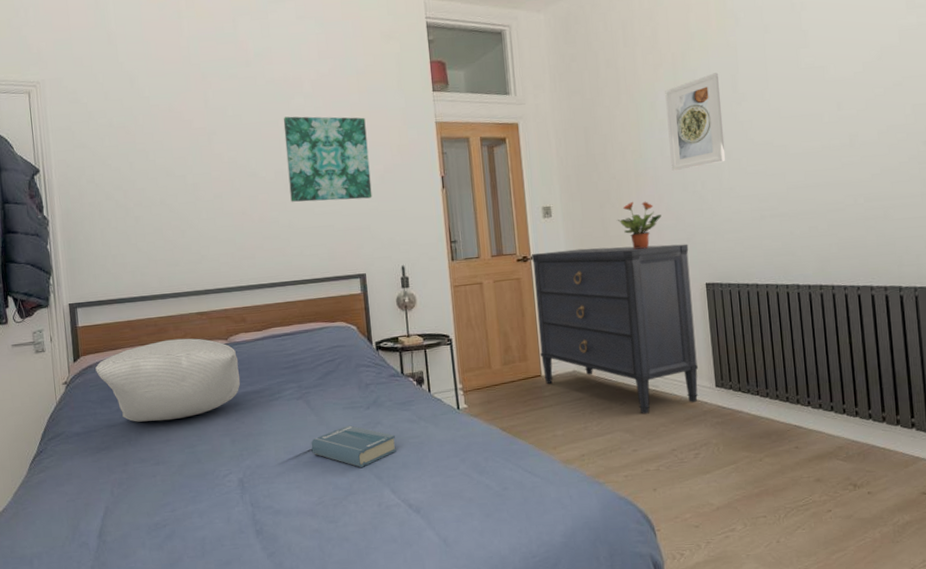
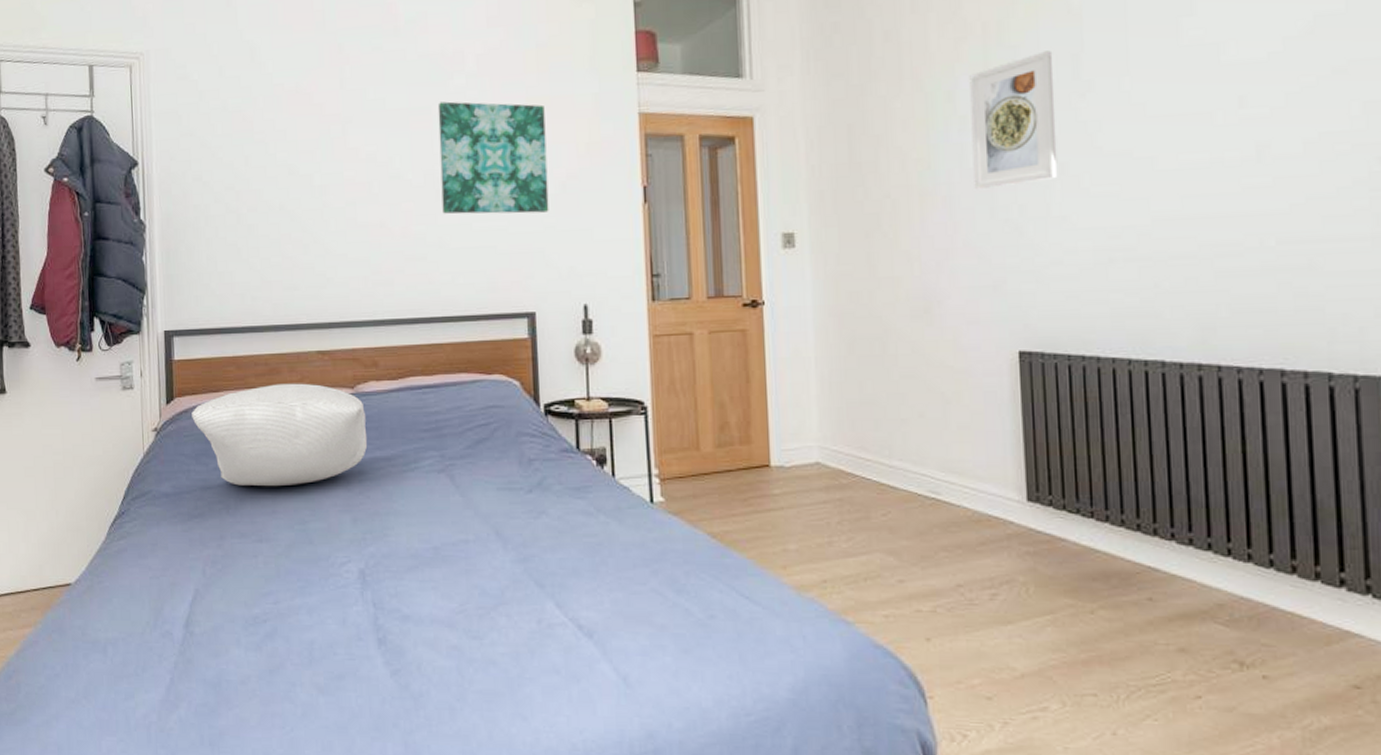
hardback book: present [311,425,396,468] -> none [453,512,565,569]
dresser: present [531,244,699,414] -> none [763,293,1003,531]
potted plant: present [617,201,662,250] -> none [890,230,956,298]

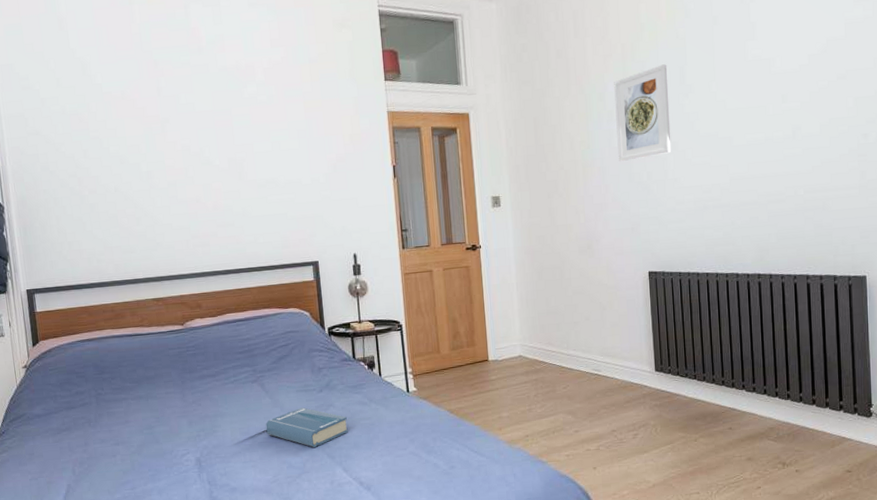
pillow: present [192,383,368,487] -> none [54,323,197,404]
wall art: present [437,101,549,214] -> none [236,104,325,191]
hardback book: none [453,512,565,569] -> present [265,407,348,448]

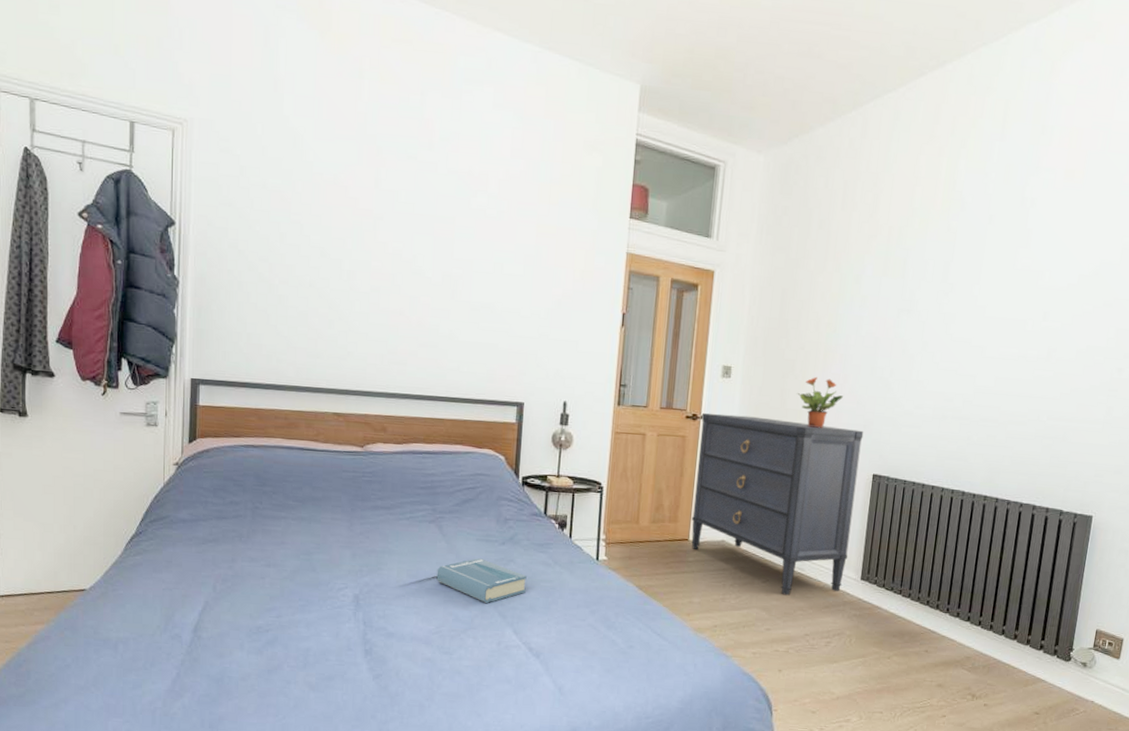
dresser: none [480,233,640,397] -> present [691,413,864,596]
potted plant: none [564,191,607,239] -> present [797,376,843,428]
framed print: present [614,64,672,162] -> none [863,256,933,353]

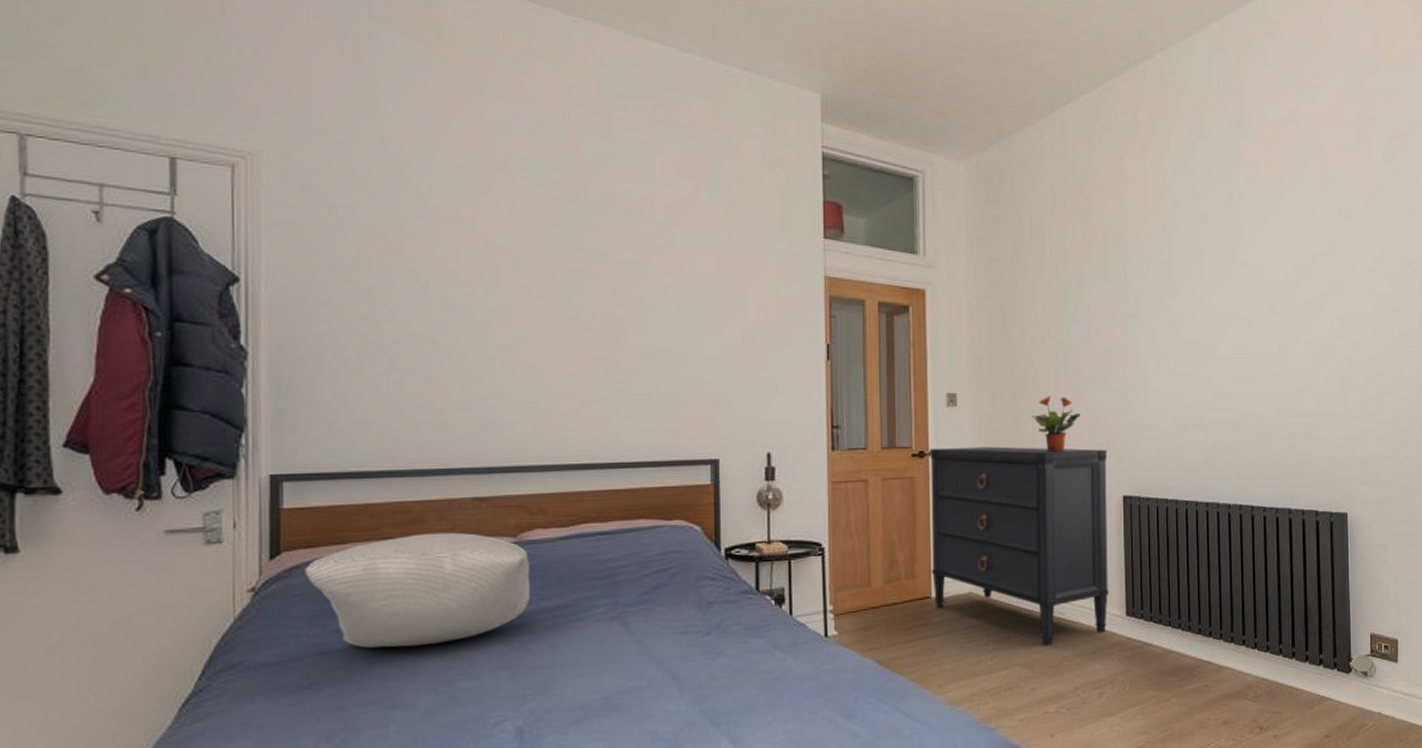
pillow: none [212,436,372,523] -> present [305,532,531,648]
hardback book: present [436,558,527,603] -> none [625,656,742,711]

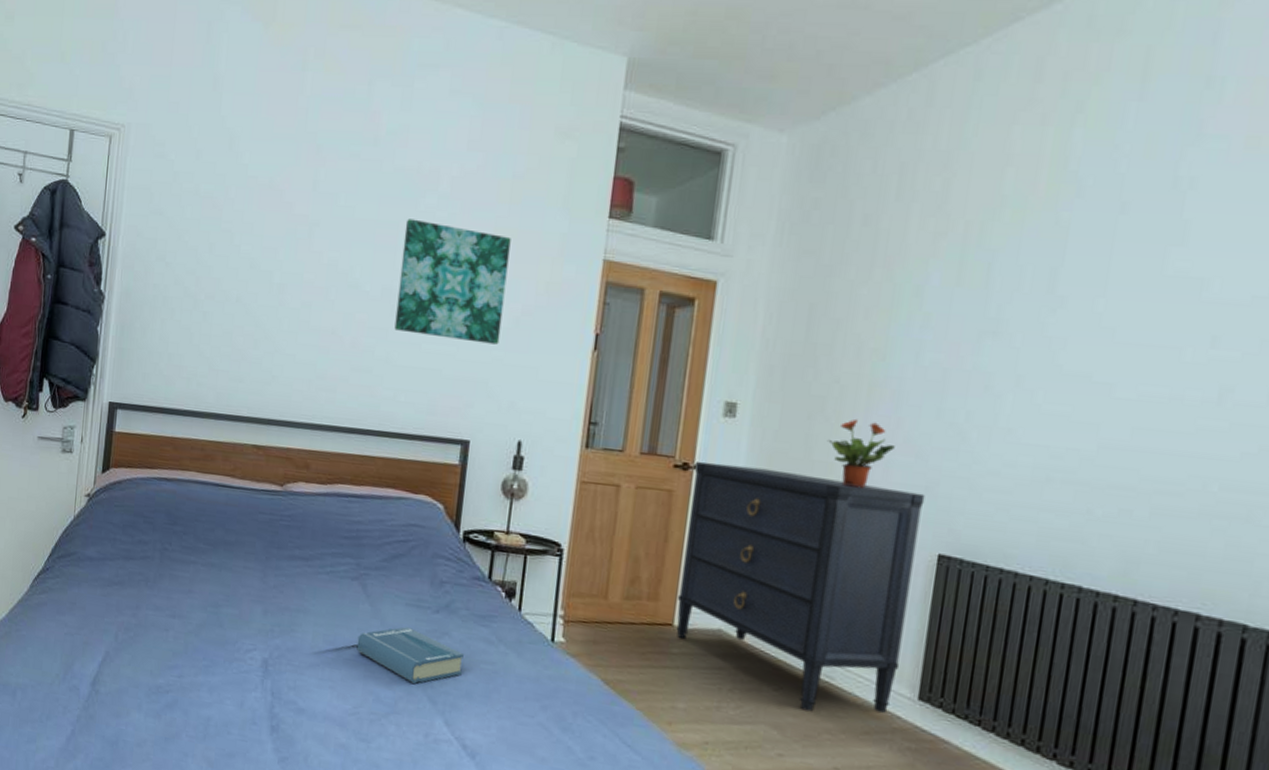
pillow: present [305,532,531,648] -> none [124,470,291,570]
wall art: none [622,246,736,363] -> present [394,219,511,345]
hardback book: none [625,656,742,711] -> present [356,627,464,684]

